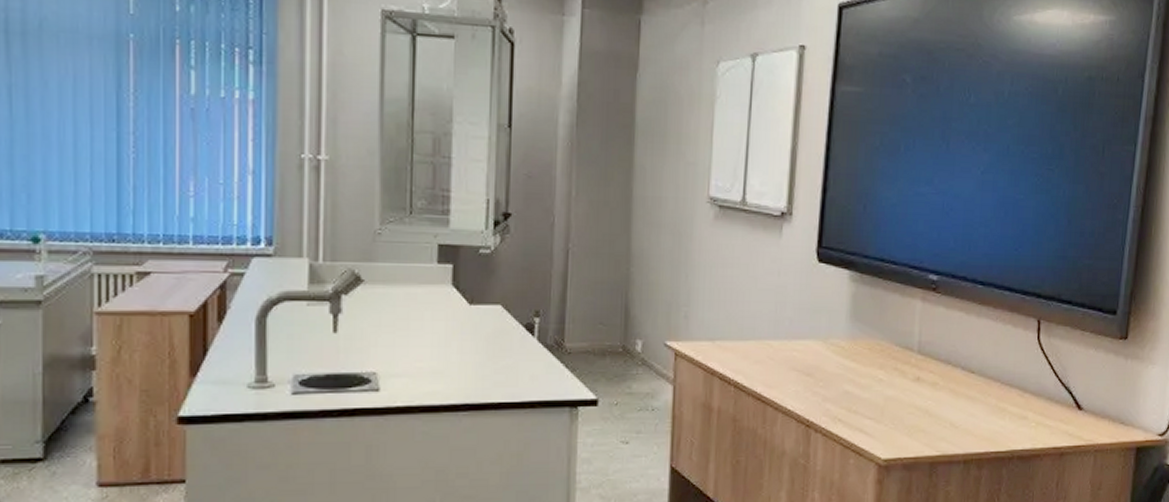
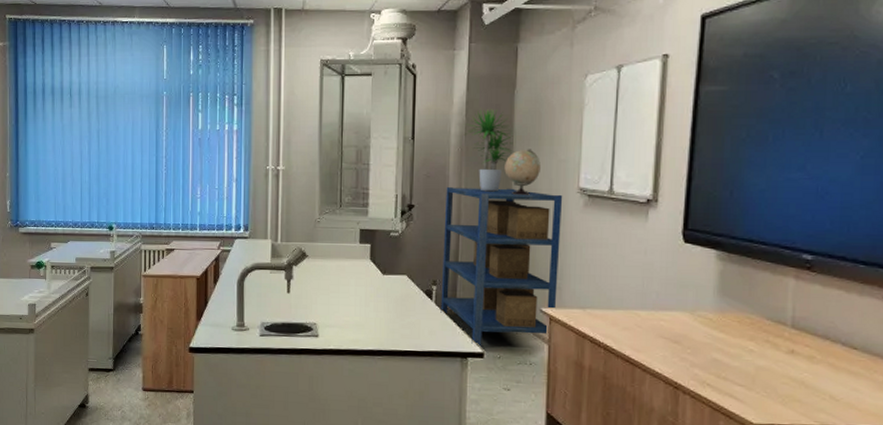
shelving unit: none [544,190,691,394] -> present [440,186,563,348]
potted plant: none [576,94,635,199] -> present [465,109,513,192]
globe: none [624,147,666,204] -> present [504,149,541,195]

